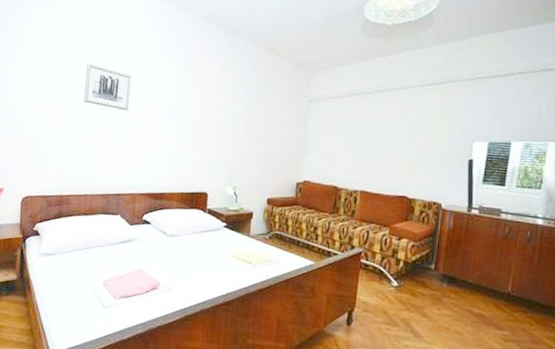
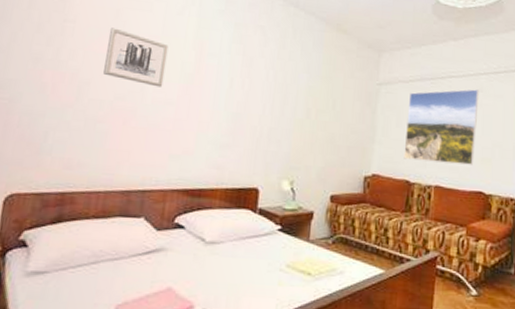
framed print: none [332,102,406,172] -> present [403,89,479,165]

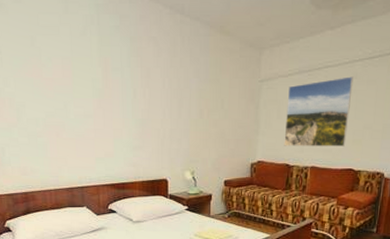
wall art: present [103,27,169,87] -> none [30,54,81,103]

